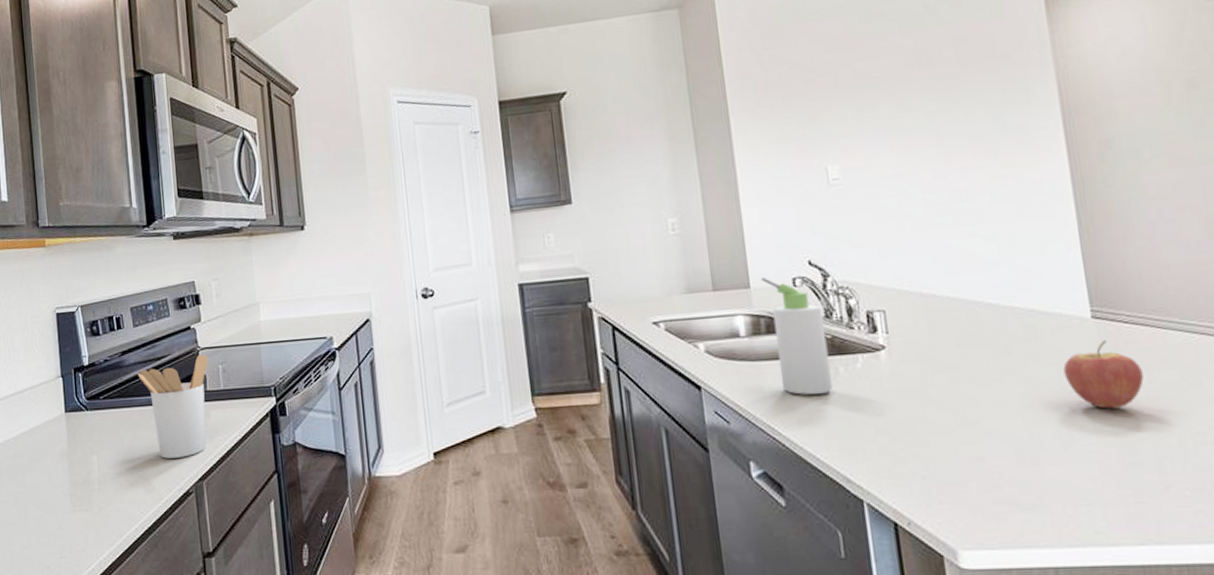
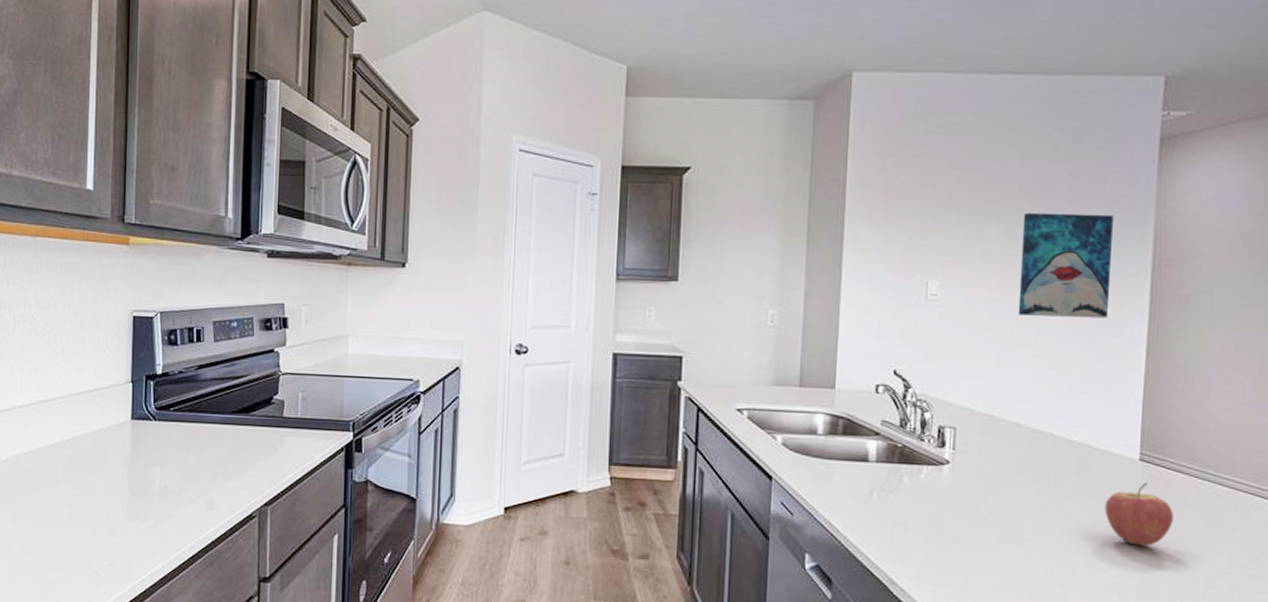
utensil holder: present [137,354,209,459] -> none [212,379,289,481]
bottle: present [760,277,833,395] -> none [846,380,899,498]
wall art: none [914,71,1026,187] -> present [1018,212,1113,318]

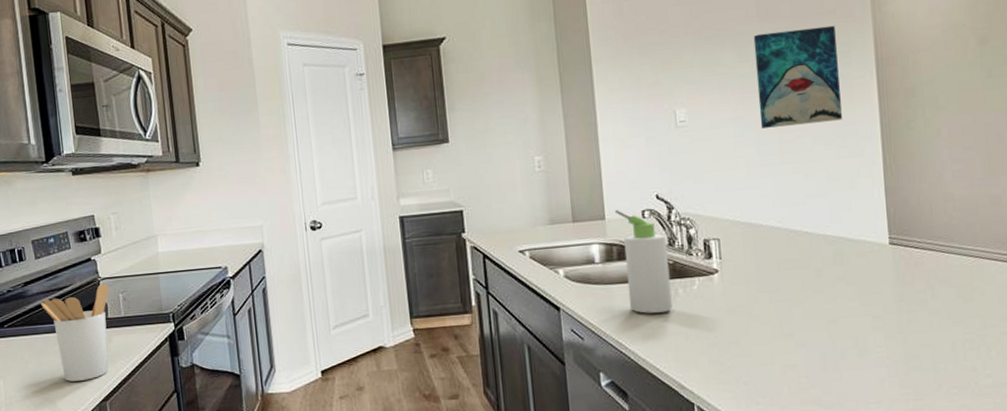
utensil holder: none [212,379,289,481] -> present [40,284,109,382]
bottle: none [846,380,899,498] -> present [614,210,673,314]
fruit: present [1104,482,1173,547] -> none [864,263,927,322]

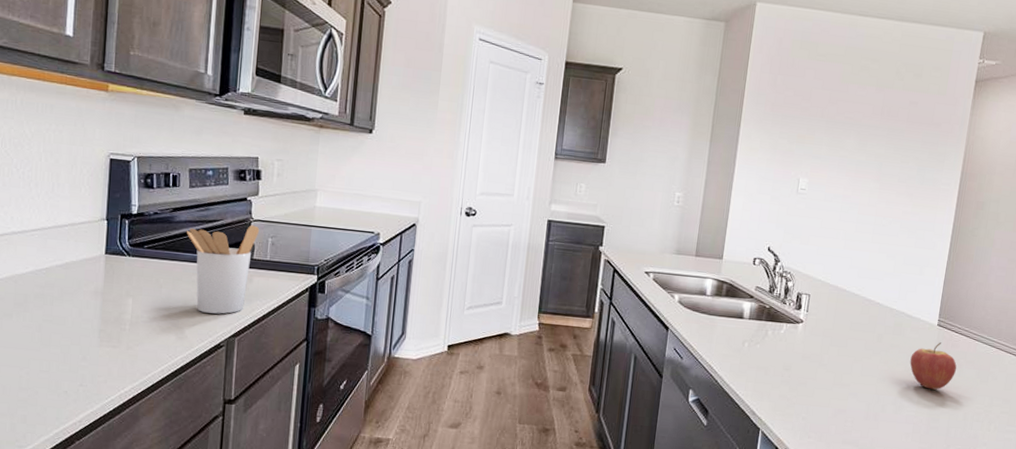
bottle: present [614,210,673,314] -> none [726,253,769,348]
wall art: present [753,25,843,129] -> none [863,129,938,216]
fruit: none [864,263,927,322] -> present [910,342,957,390]

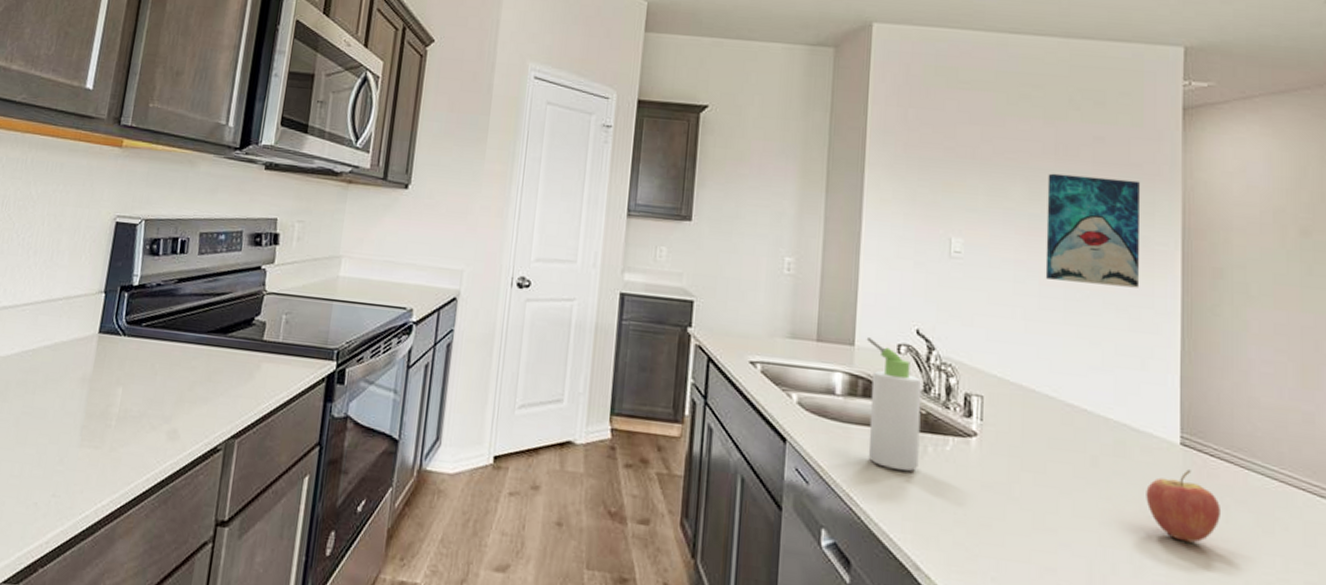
utensil holder: present [186,225,260,314] -> none [190,299,273,409]
bottle: none [726,253,769,348] -> present [866,337,922,471]
wall art: none [863,129,938,216] -> present [1045,173,1140,288]

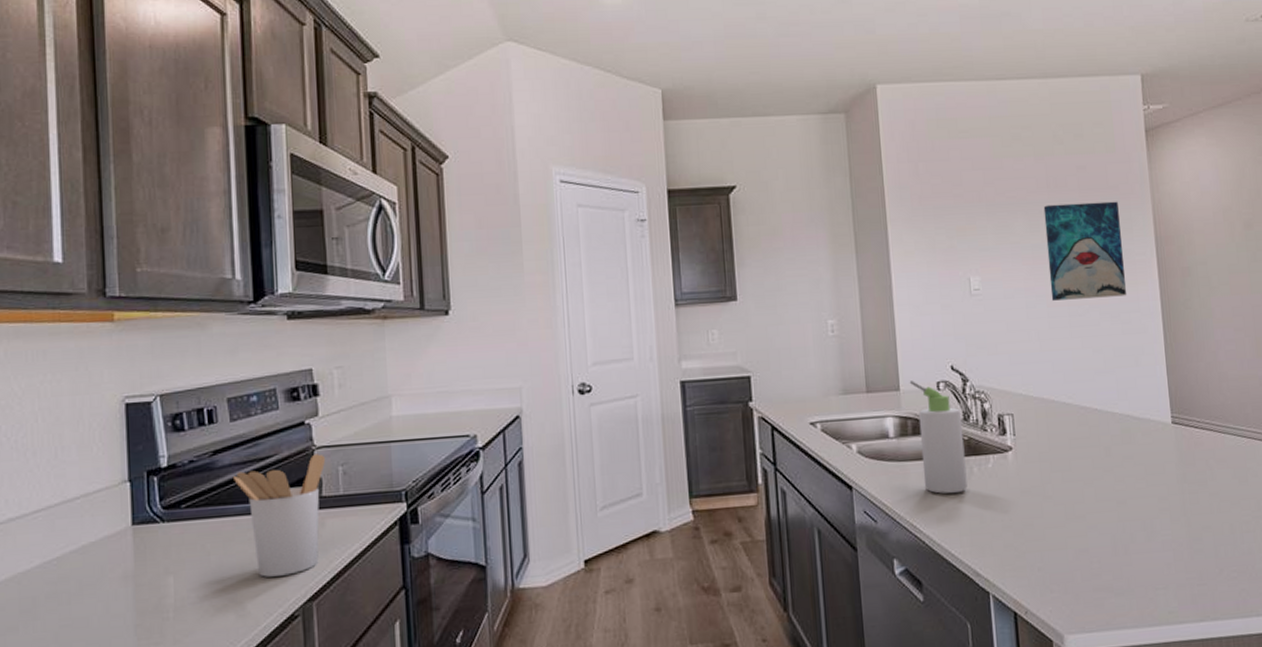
utensil holder: none [190,299,273,409] -> present [232,454,326,577]
fruit: present [1146,469,1220,543] -> none [1149,443,1207,503]

